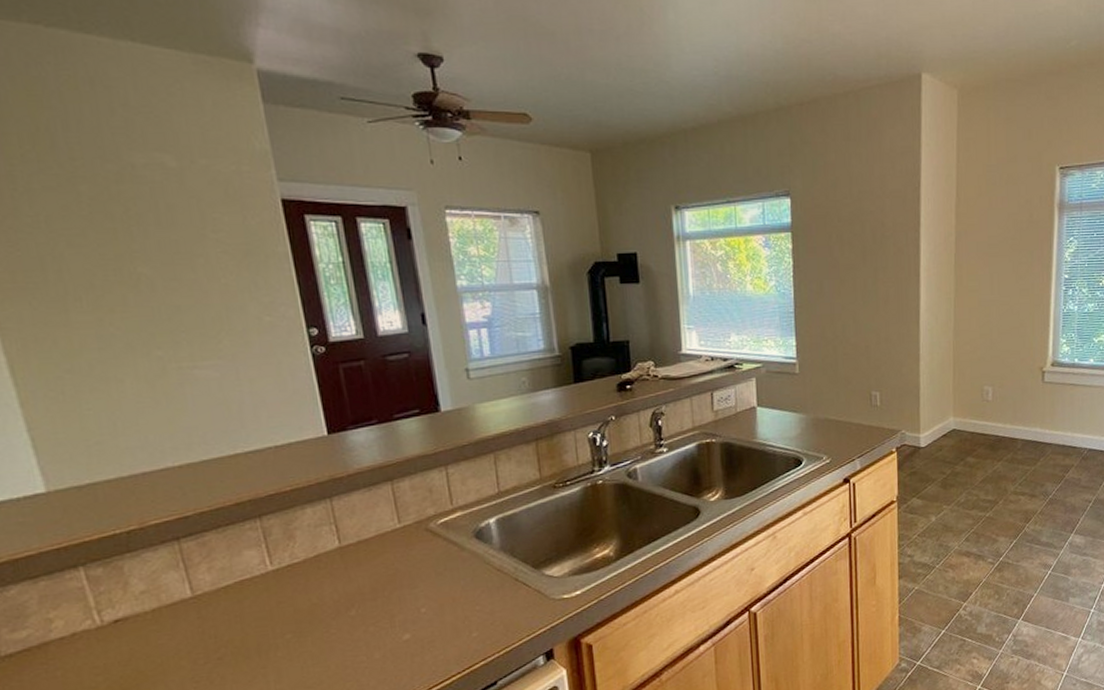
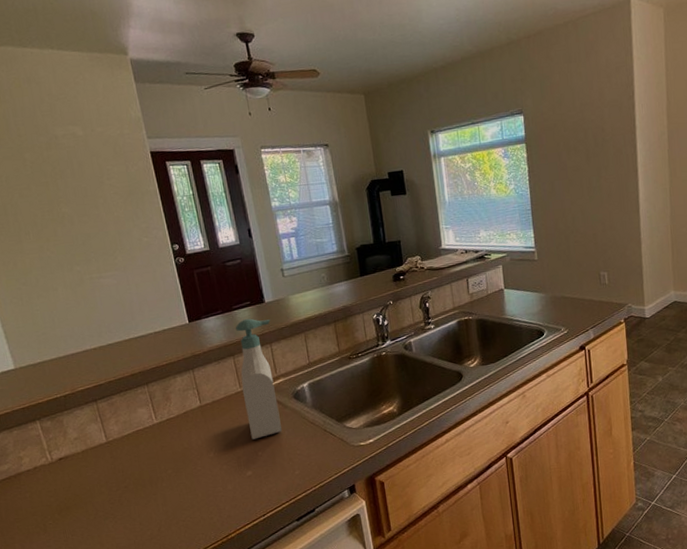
soap bottle: none [396,431,456,592] -> present [235,318,282,440]

